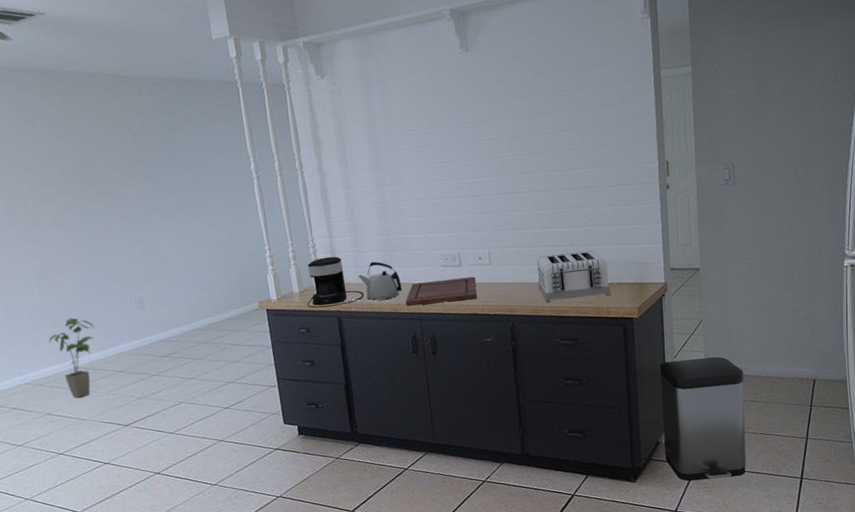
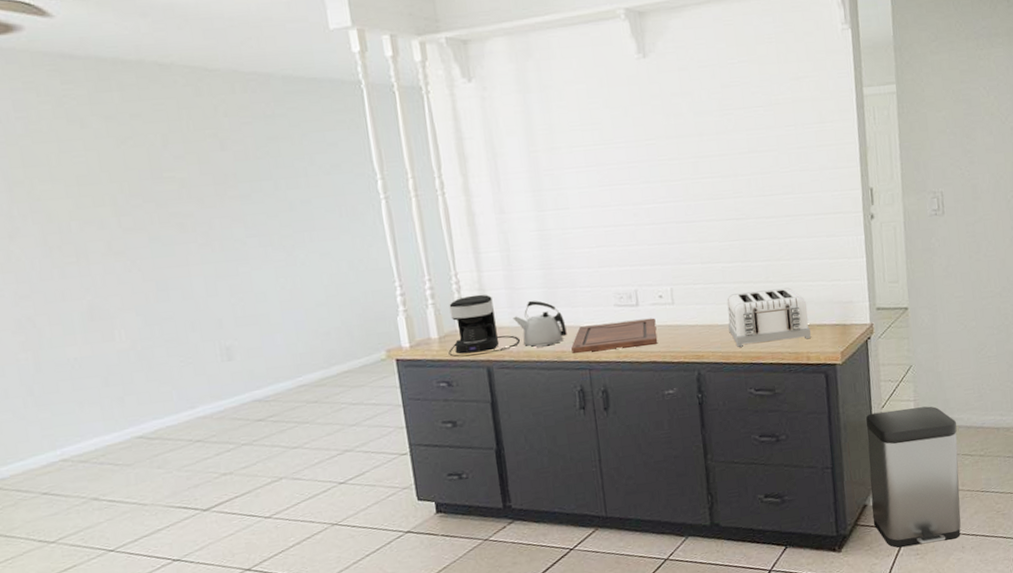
house plant: present [48,317,94,398] -> none [97,373,163,477]

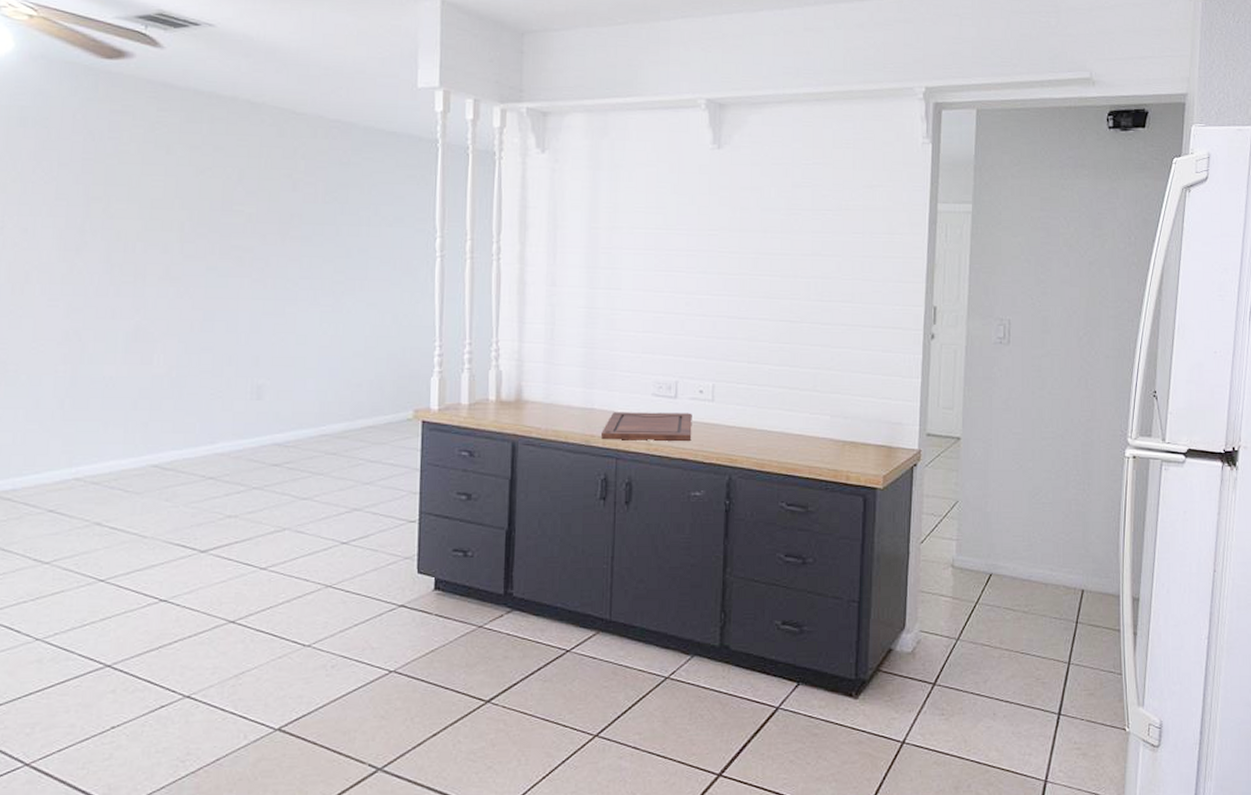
coffee maker: present [448,294,520,358] -> none [476,365,550,428]
kettle: present [512,300,567,349] -> none [546,378,599,429]
toaster: present [727,287,811,347] -> none [767,398,853,457]
pedal bin: present [866,406,961,548] -> none [897,547,1000,704]

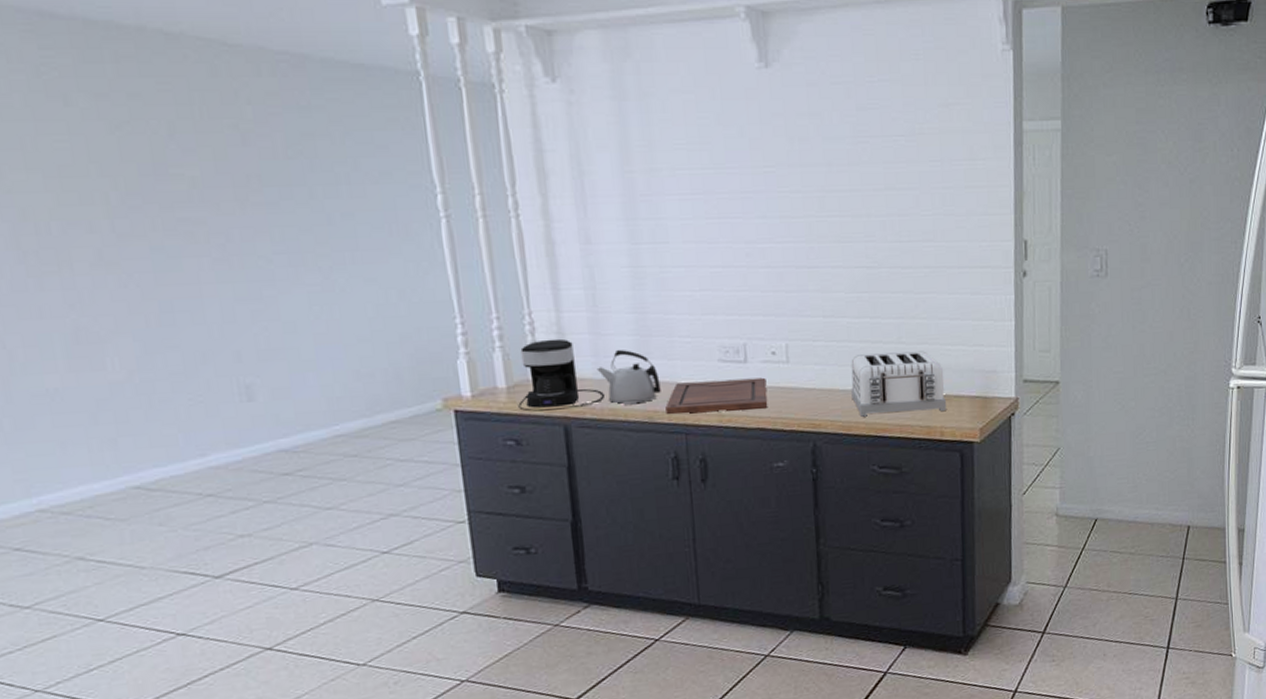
coffee maker: none [476,365,550,428] -> present [518,338,604,412]
kettle: none [546,378,599,429] -> present [596,349,661,406]
toaster: none [767,398,853,457] -> present [851,351,946,417]

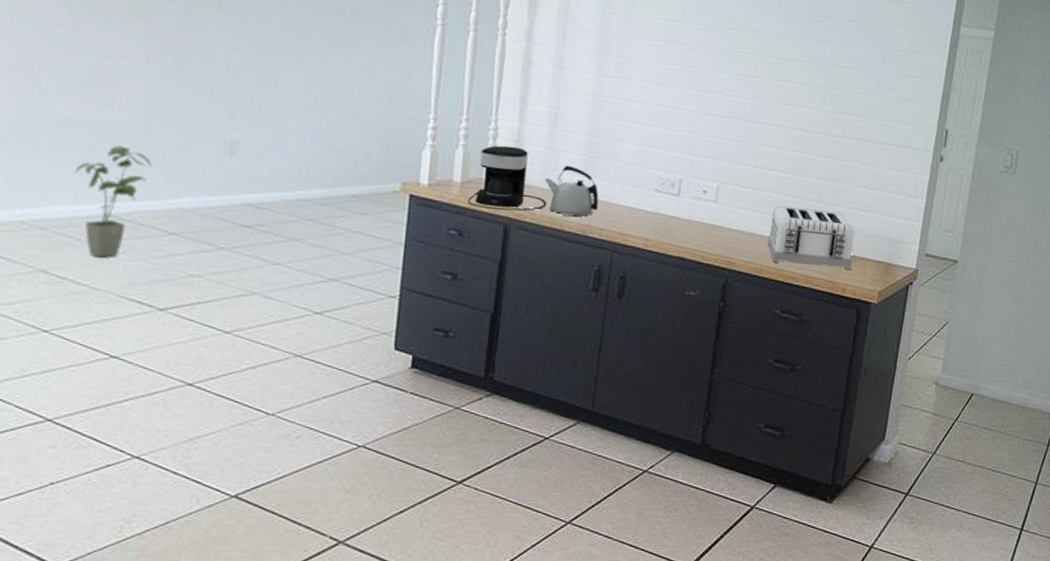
house plant: none [83,410,166,534] -> present [74,145,152,258]
cutting board: present [665,377,768,415] -> none [598,204,694,240]

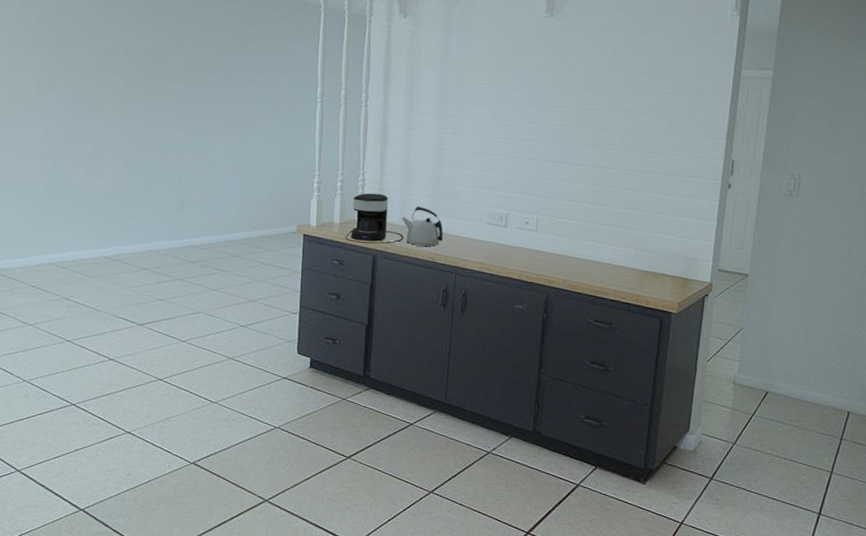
house plant: present [74,145,152,258] -> none [82,206,130,288]
toaster: present [767,205,855,271] -> none [581,231,655,285]

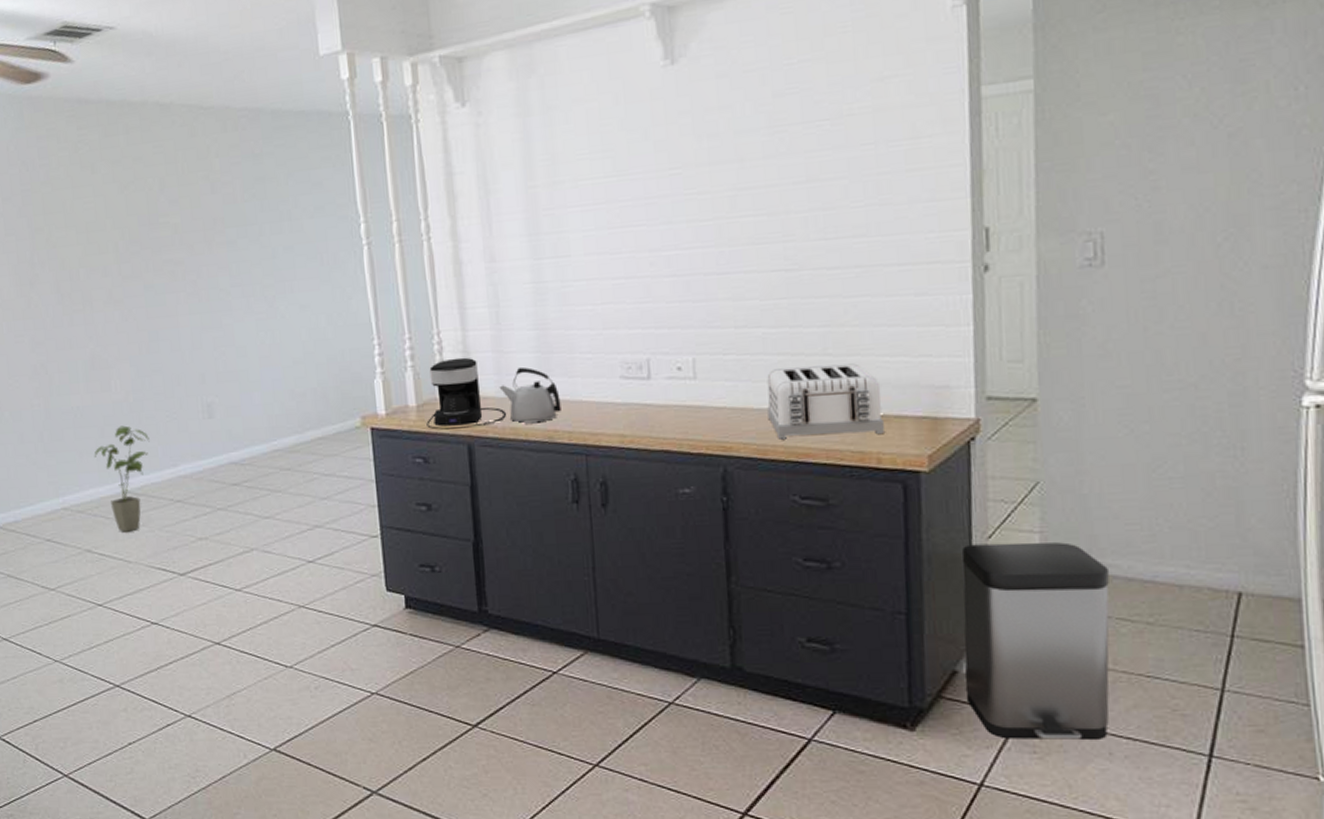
house plant: none [82,206,130,288] -> present [94,425,150,532]
toaster: none [581,231,655,285] -> present [767,363,884,440]
pedal bin: none [680,364,776,498] -> present [962,542,1110,739]

